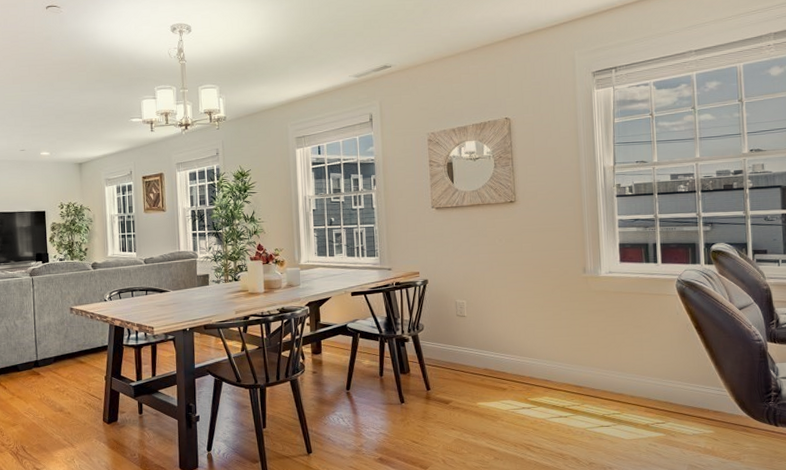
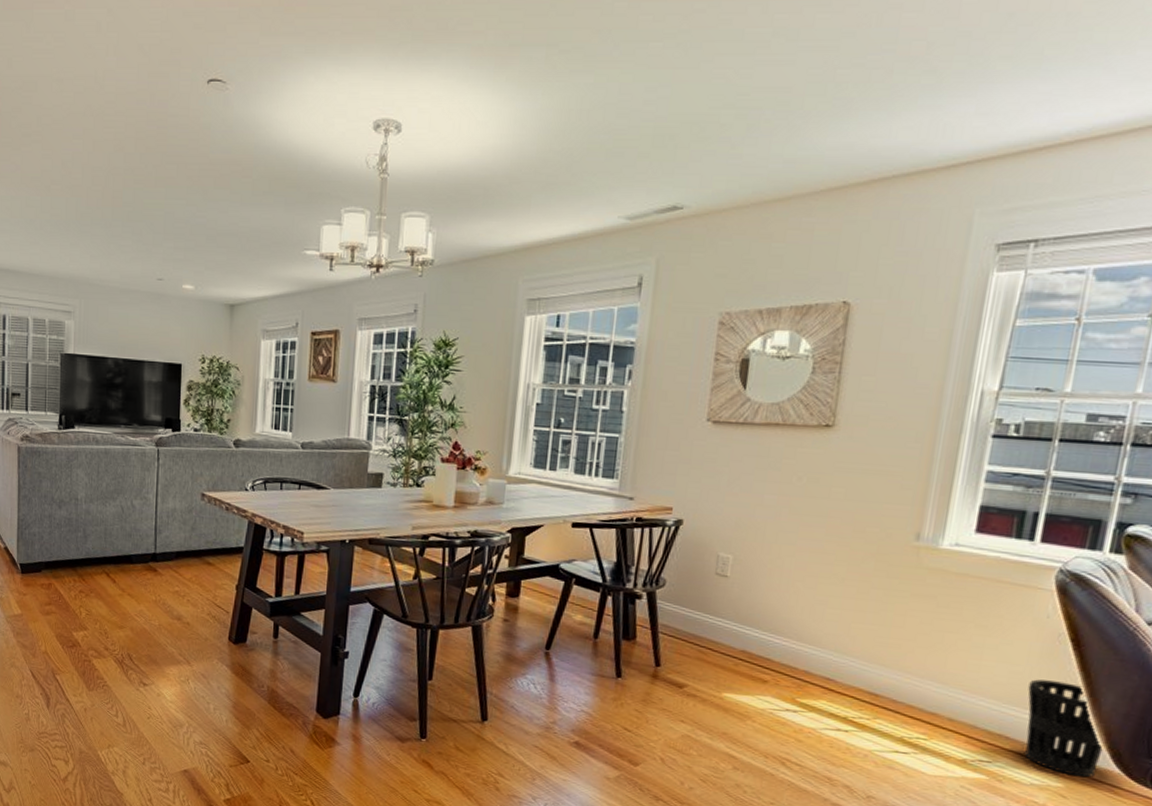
wastebasket: none [676,358,733,424] -> present [1025,679,1103,778]

